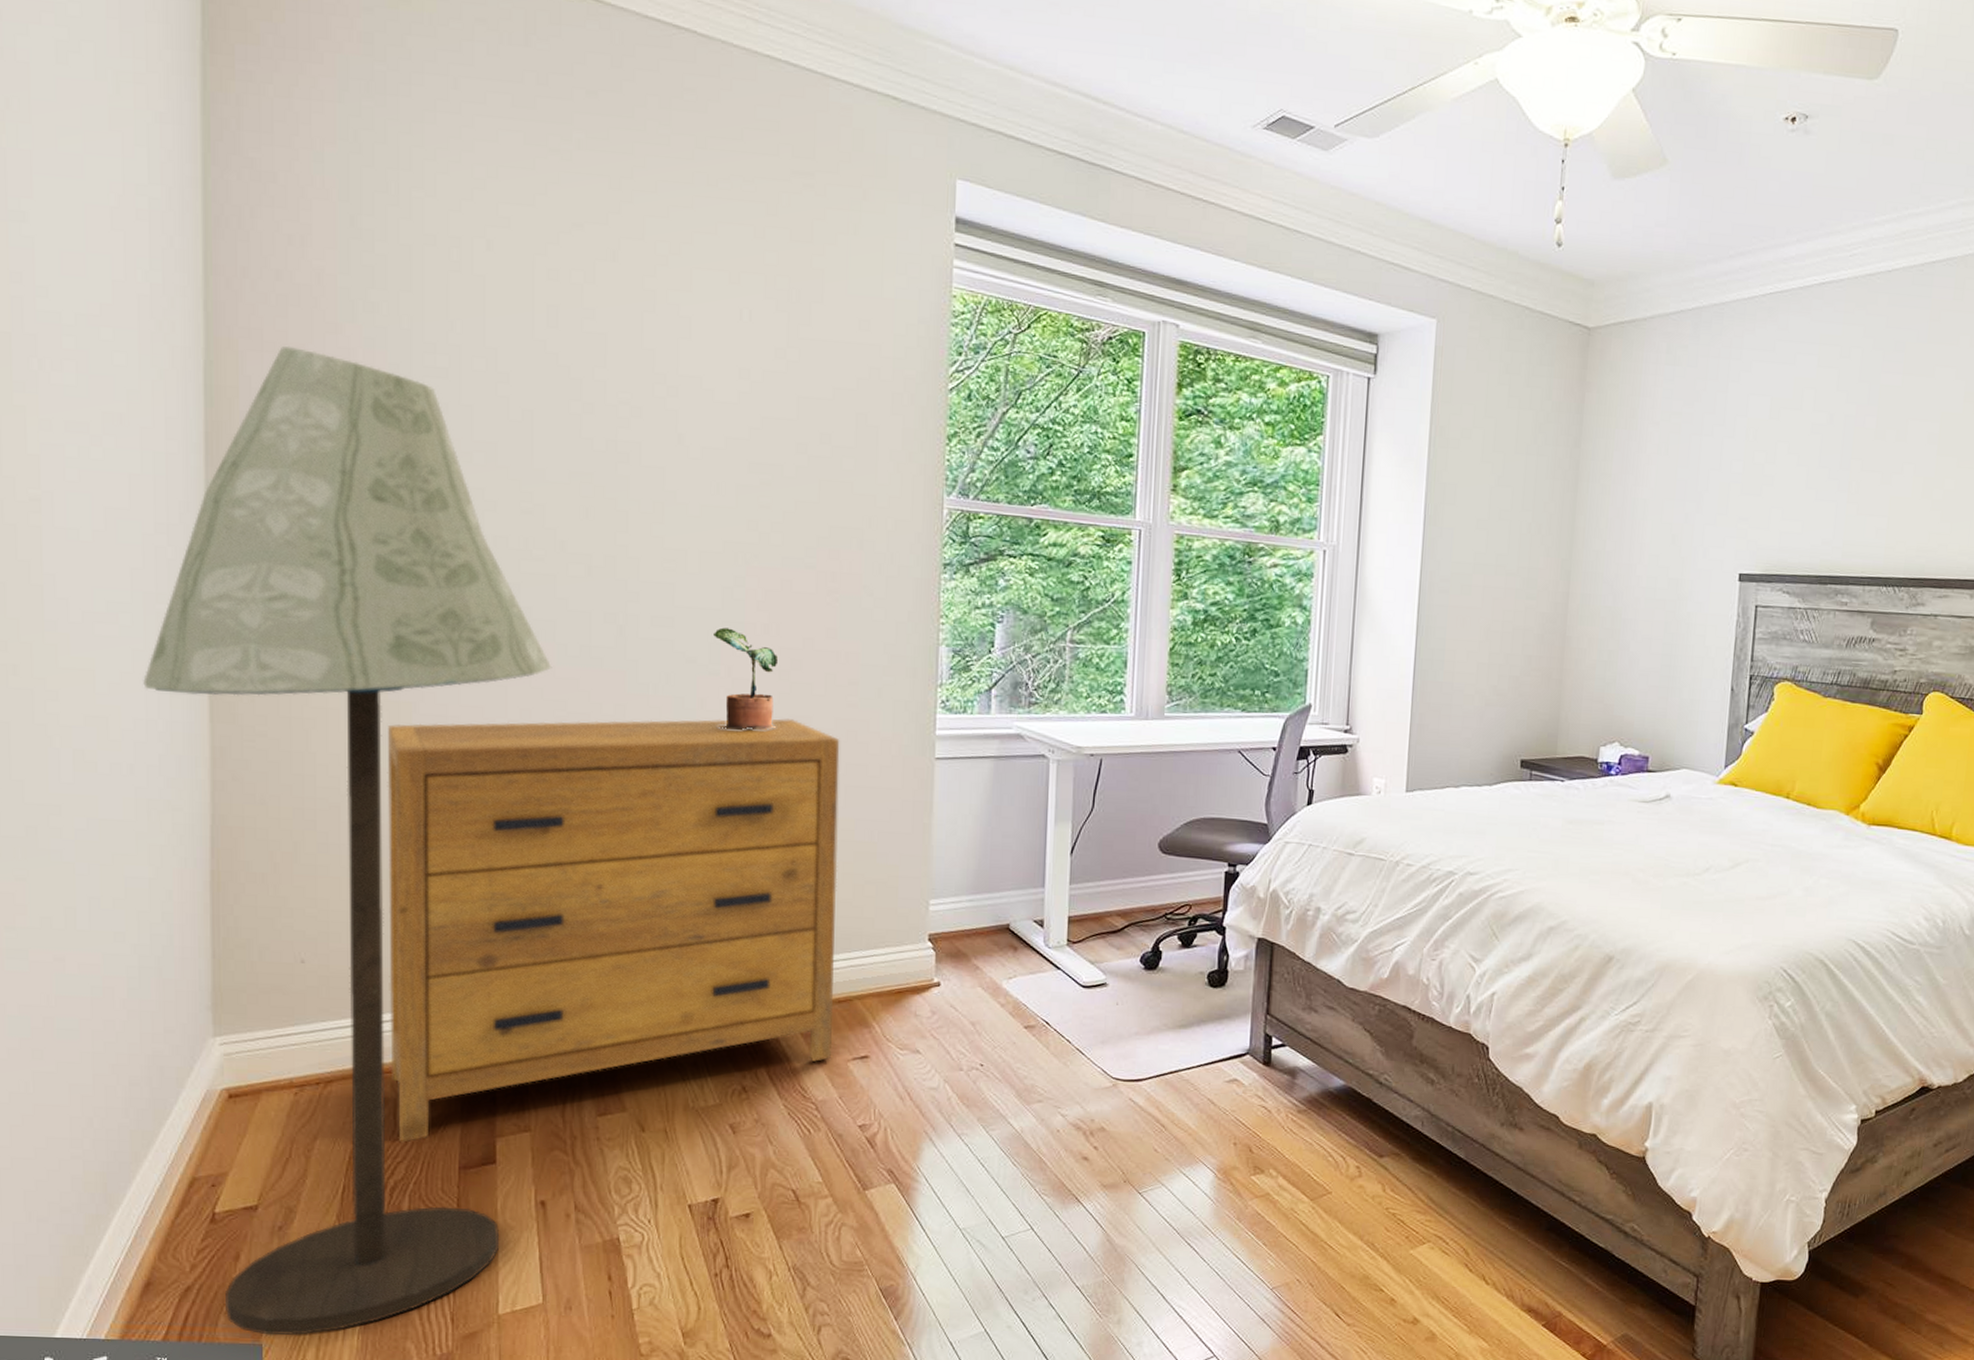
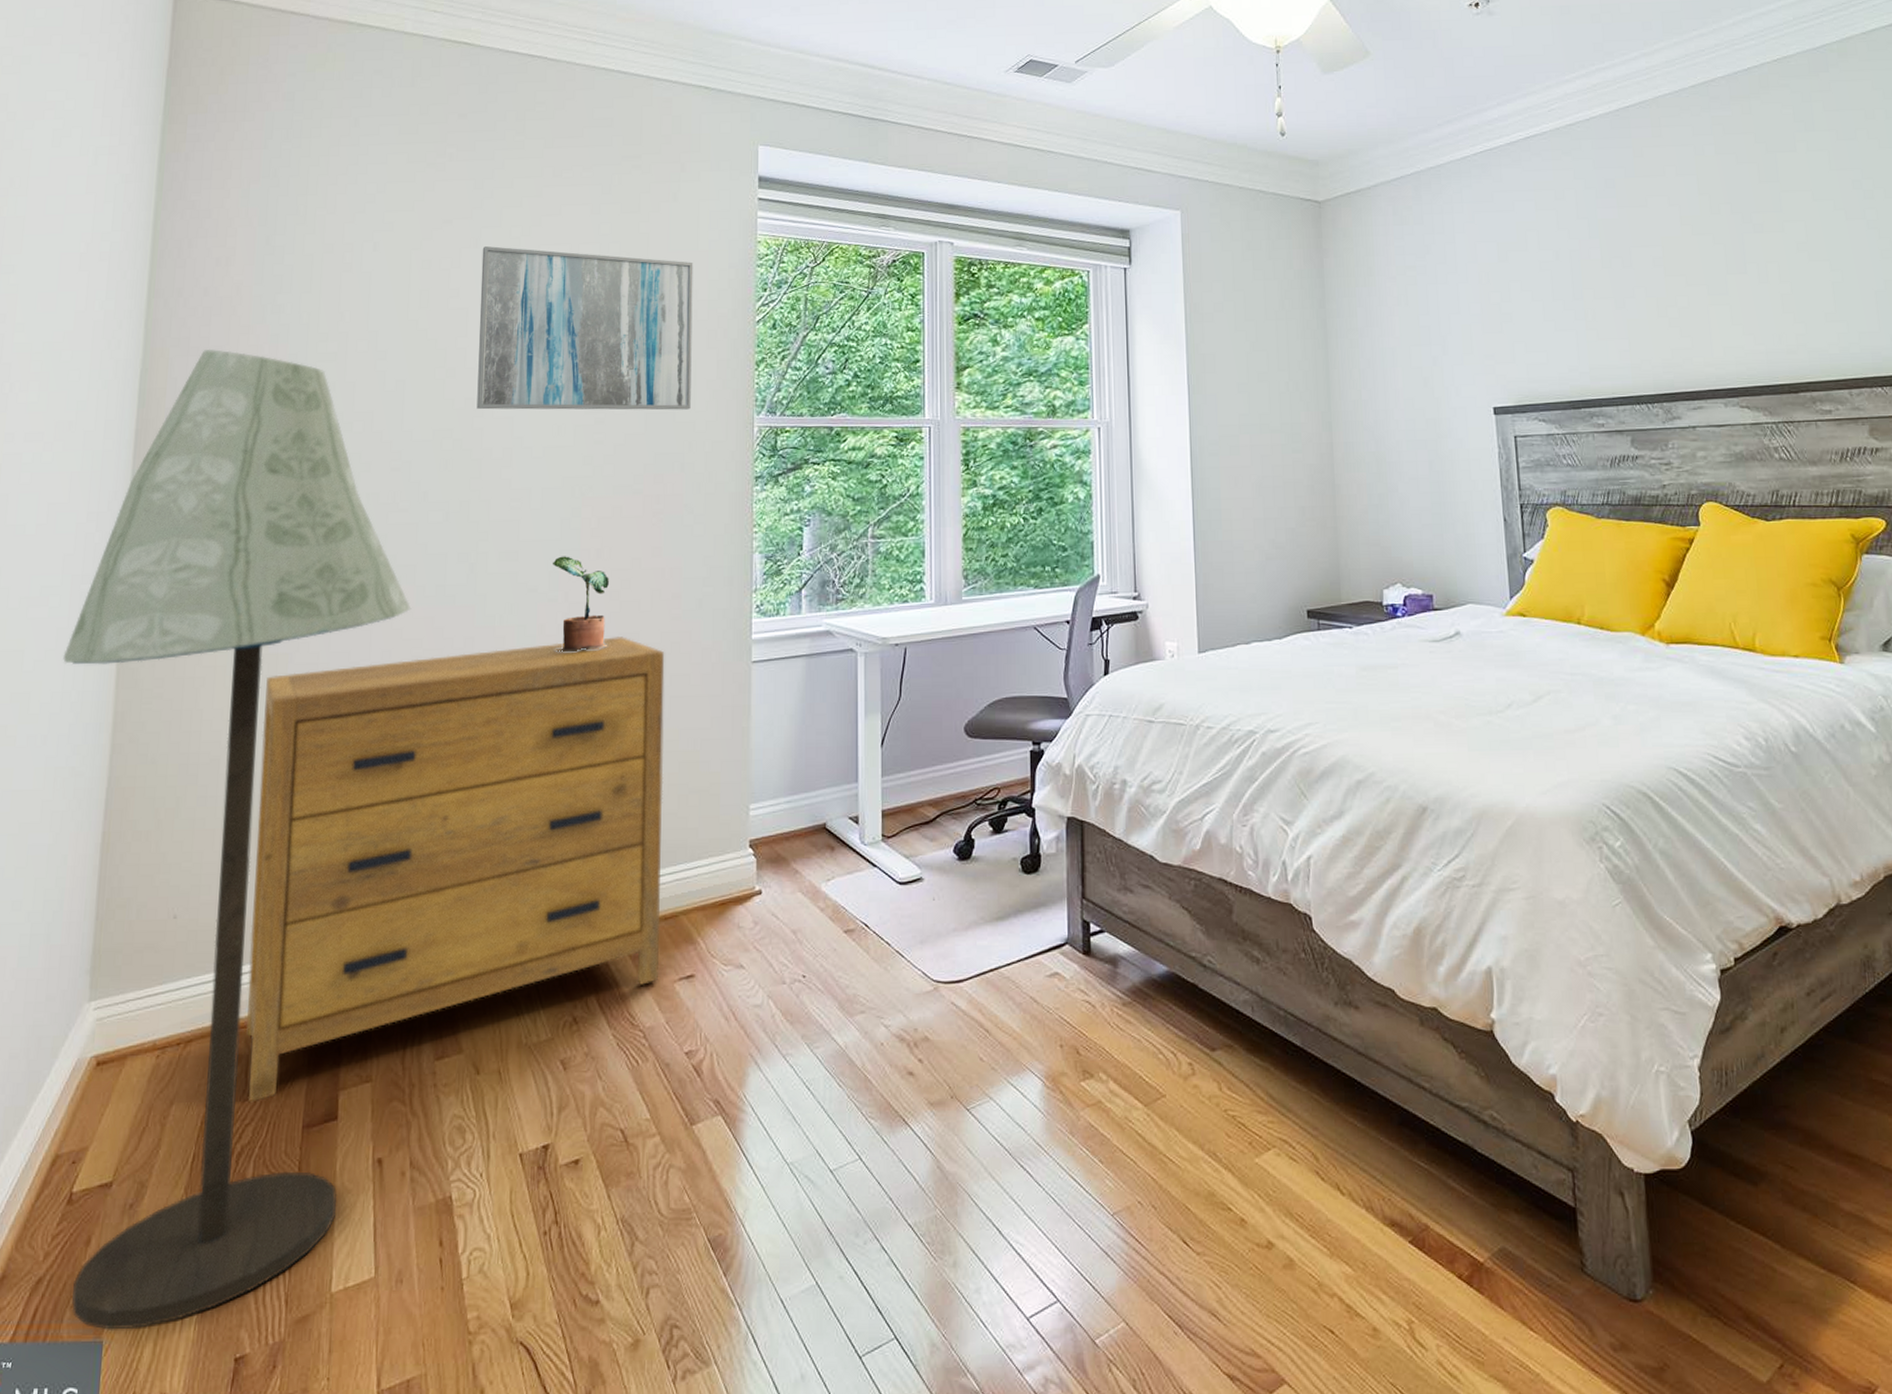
wall art: none [620,261,877,481] -> present [477,246,693,410]

